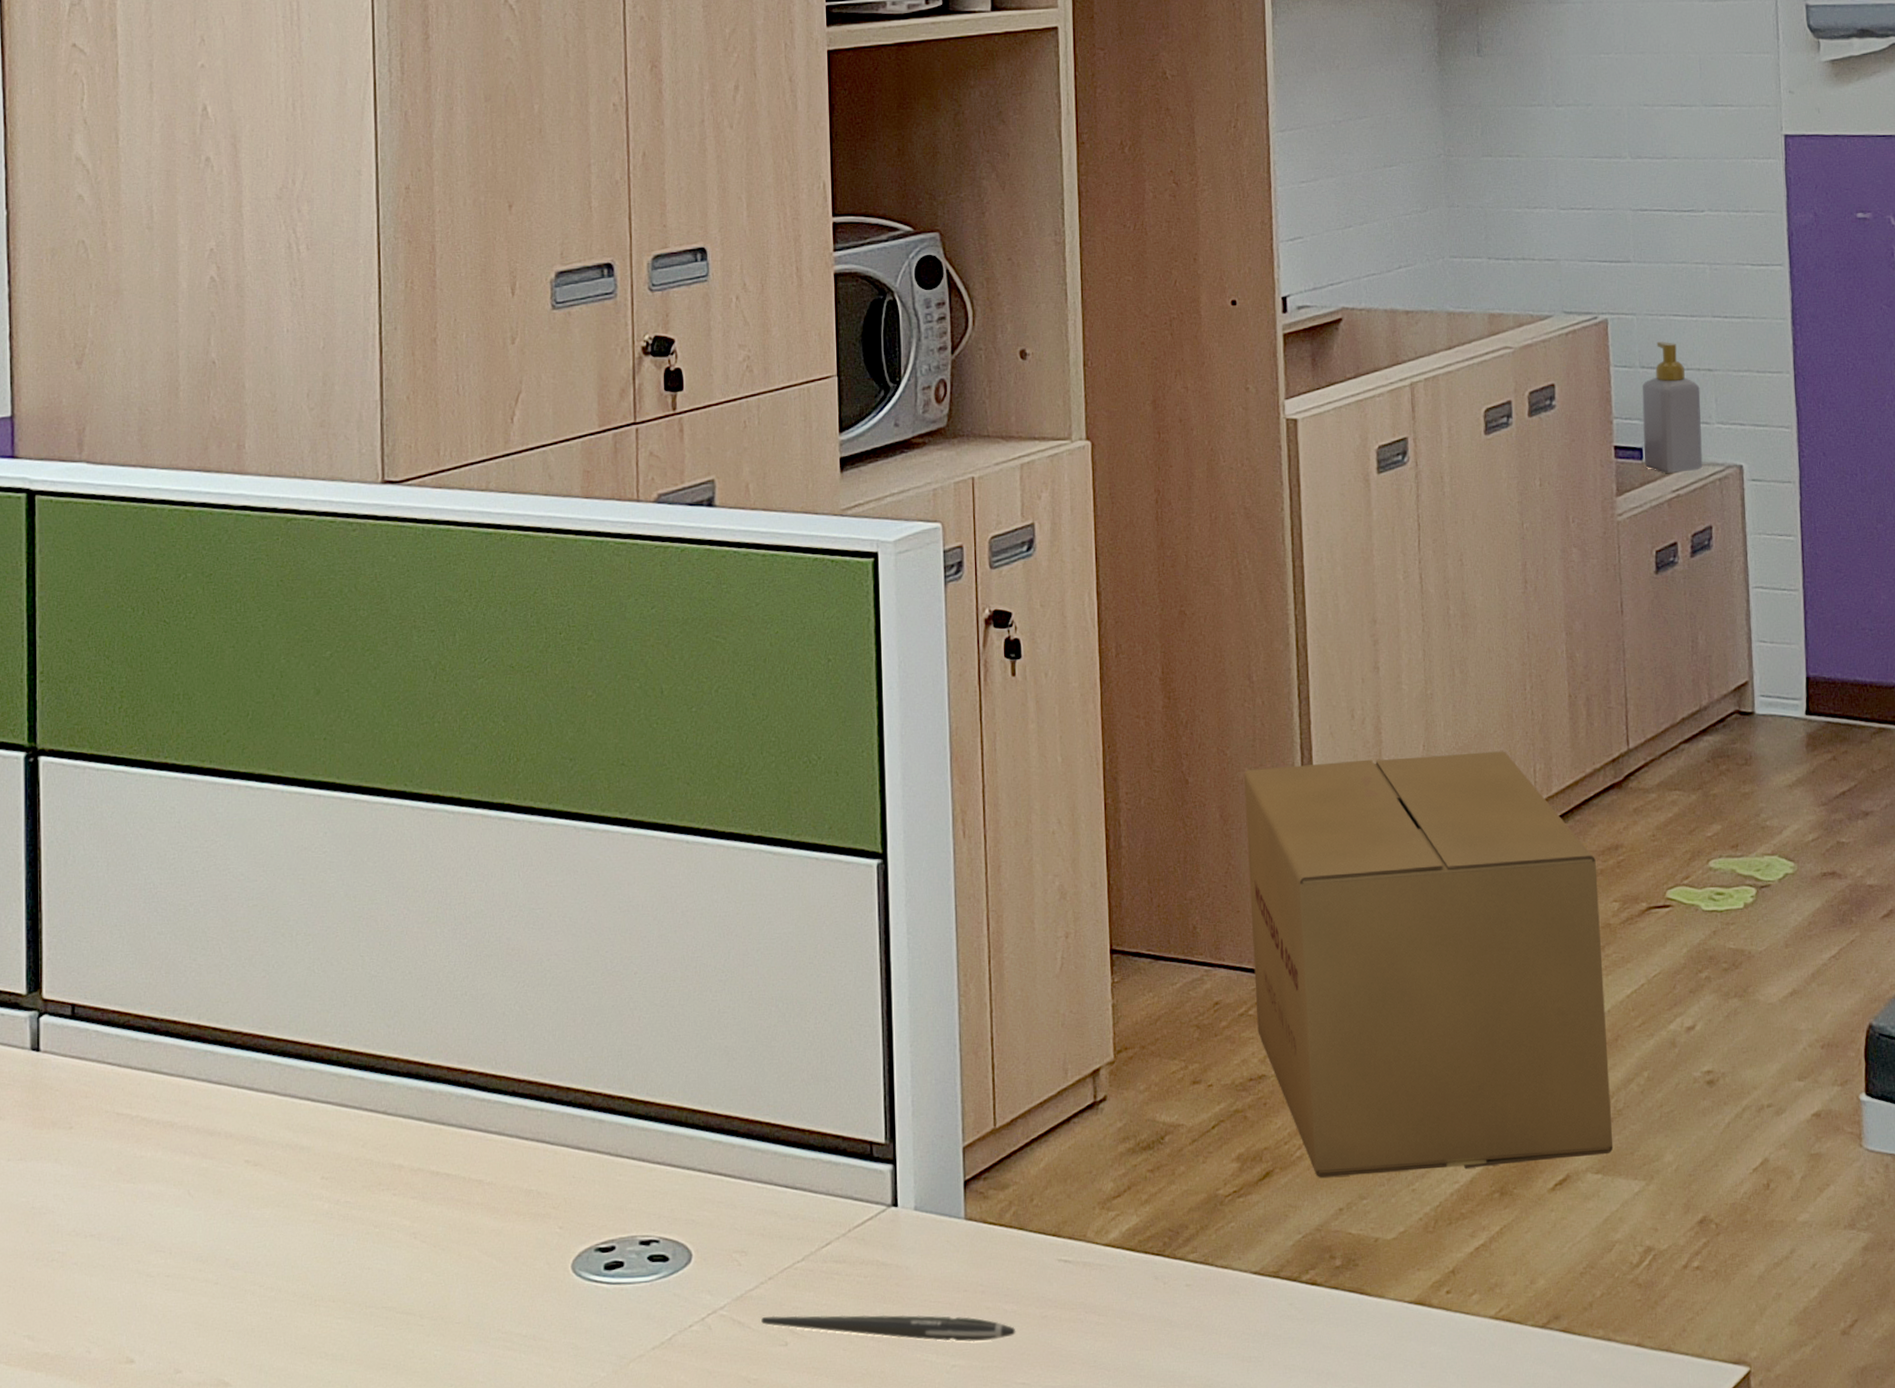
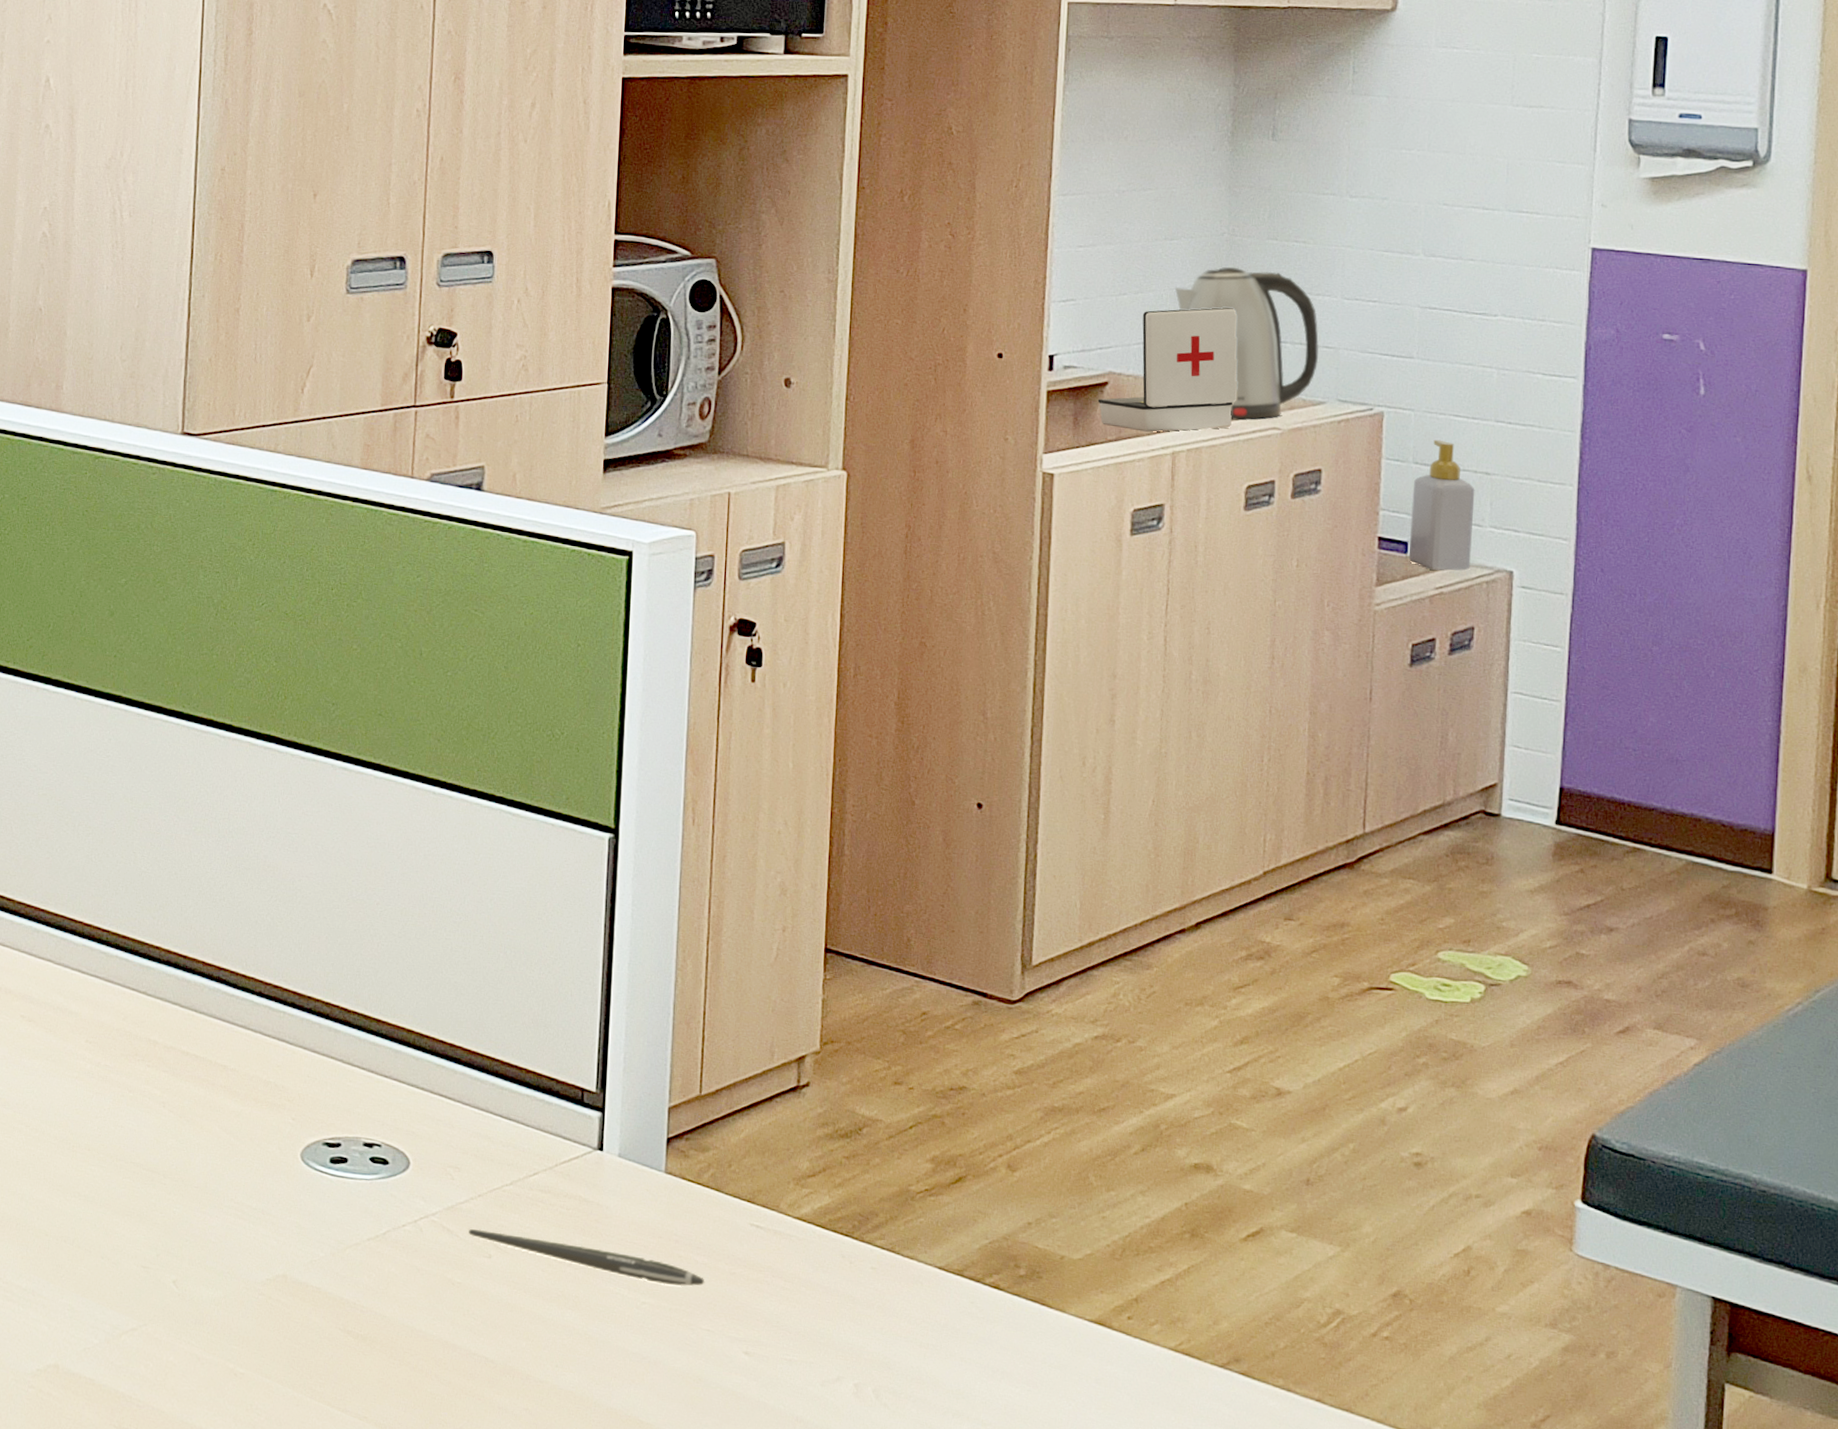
box: present [1244,751,1614,1178] -> none [962,800,1320,1216]
first aid kit: none [1333,229,1468,366] -> present [1097,307,1238,432]
kettle: none [1399,187,1541,343] -> present [1175,267,1319,419]

